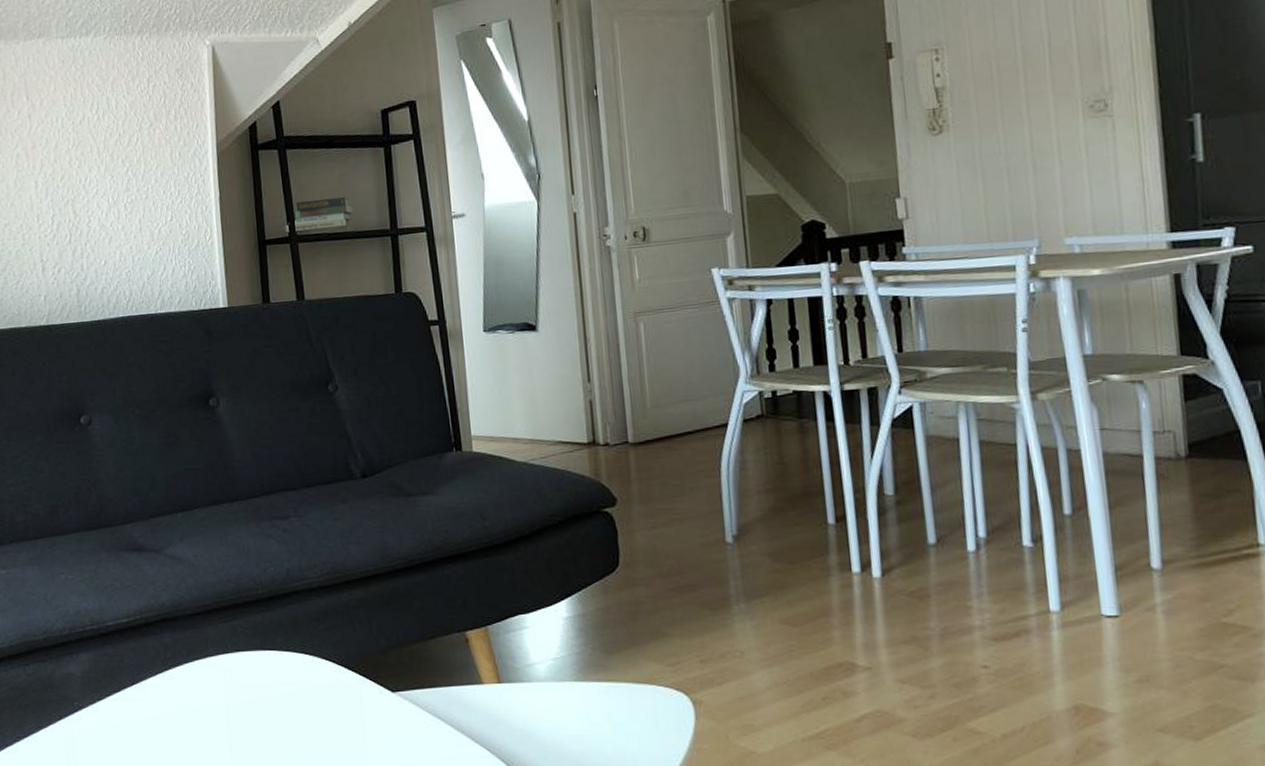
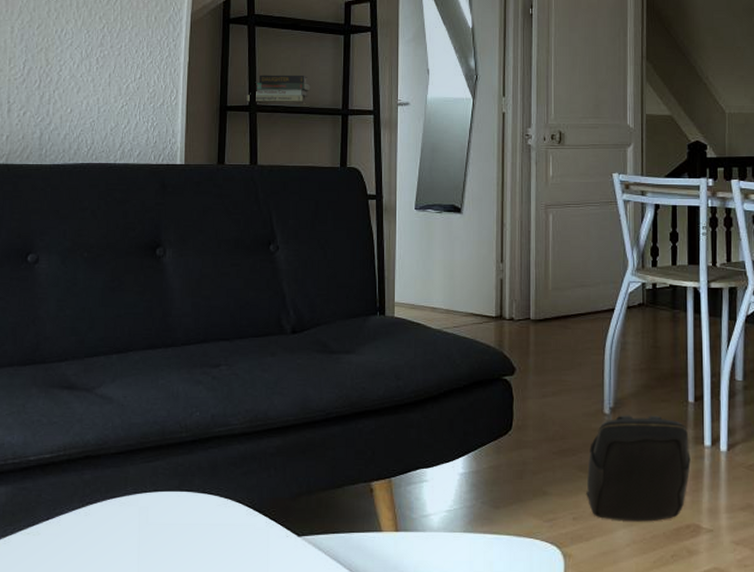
backpack: none [712,541,838,662] -> present [586,415,691,522]

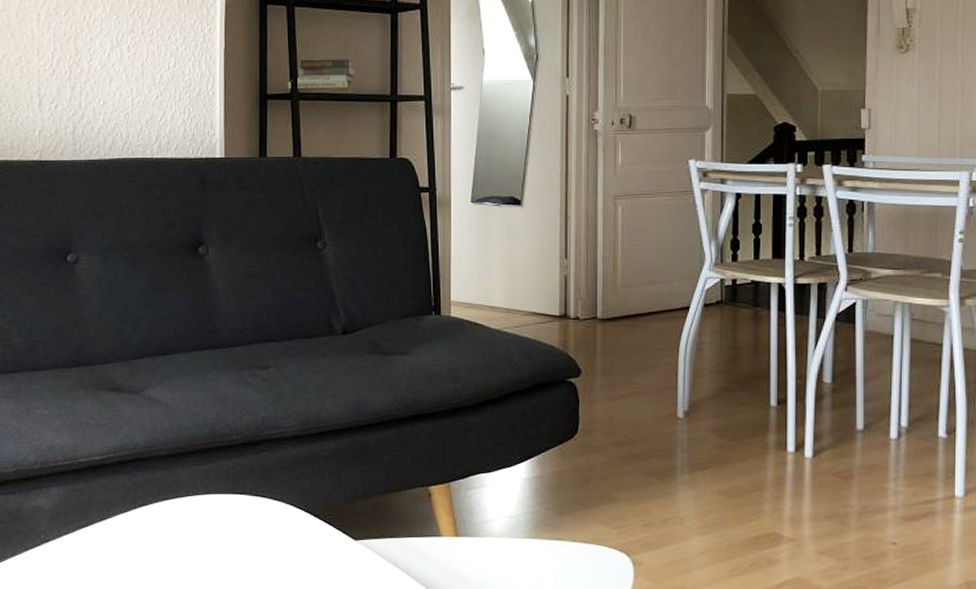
backpack: present [586,415,691,522] -> none [658,419,772,530]

